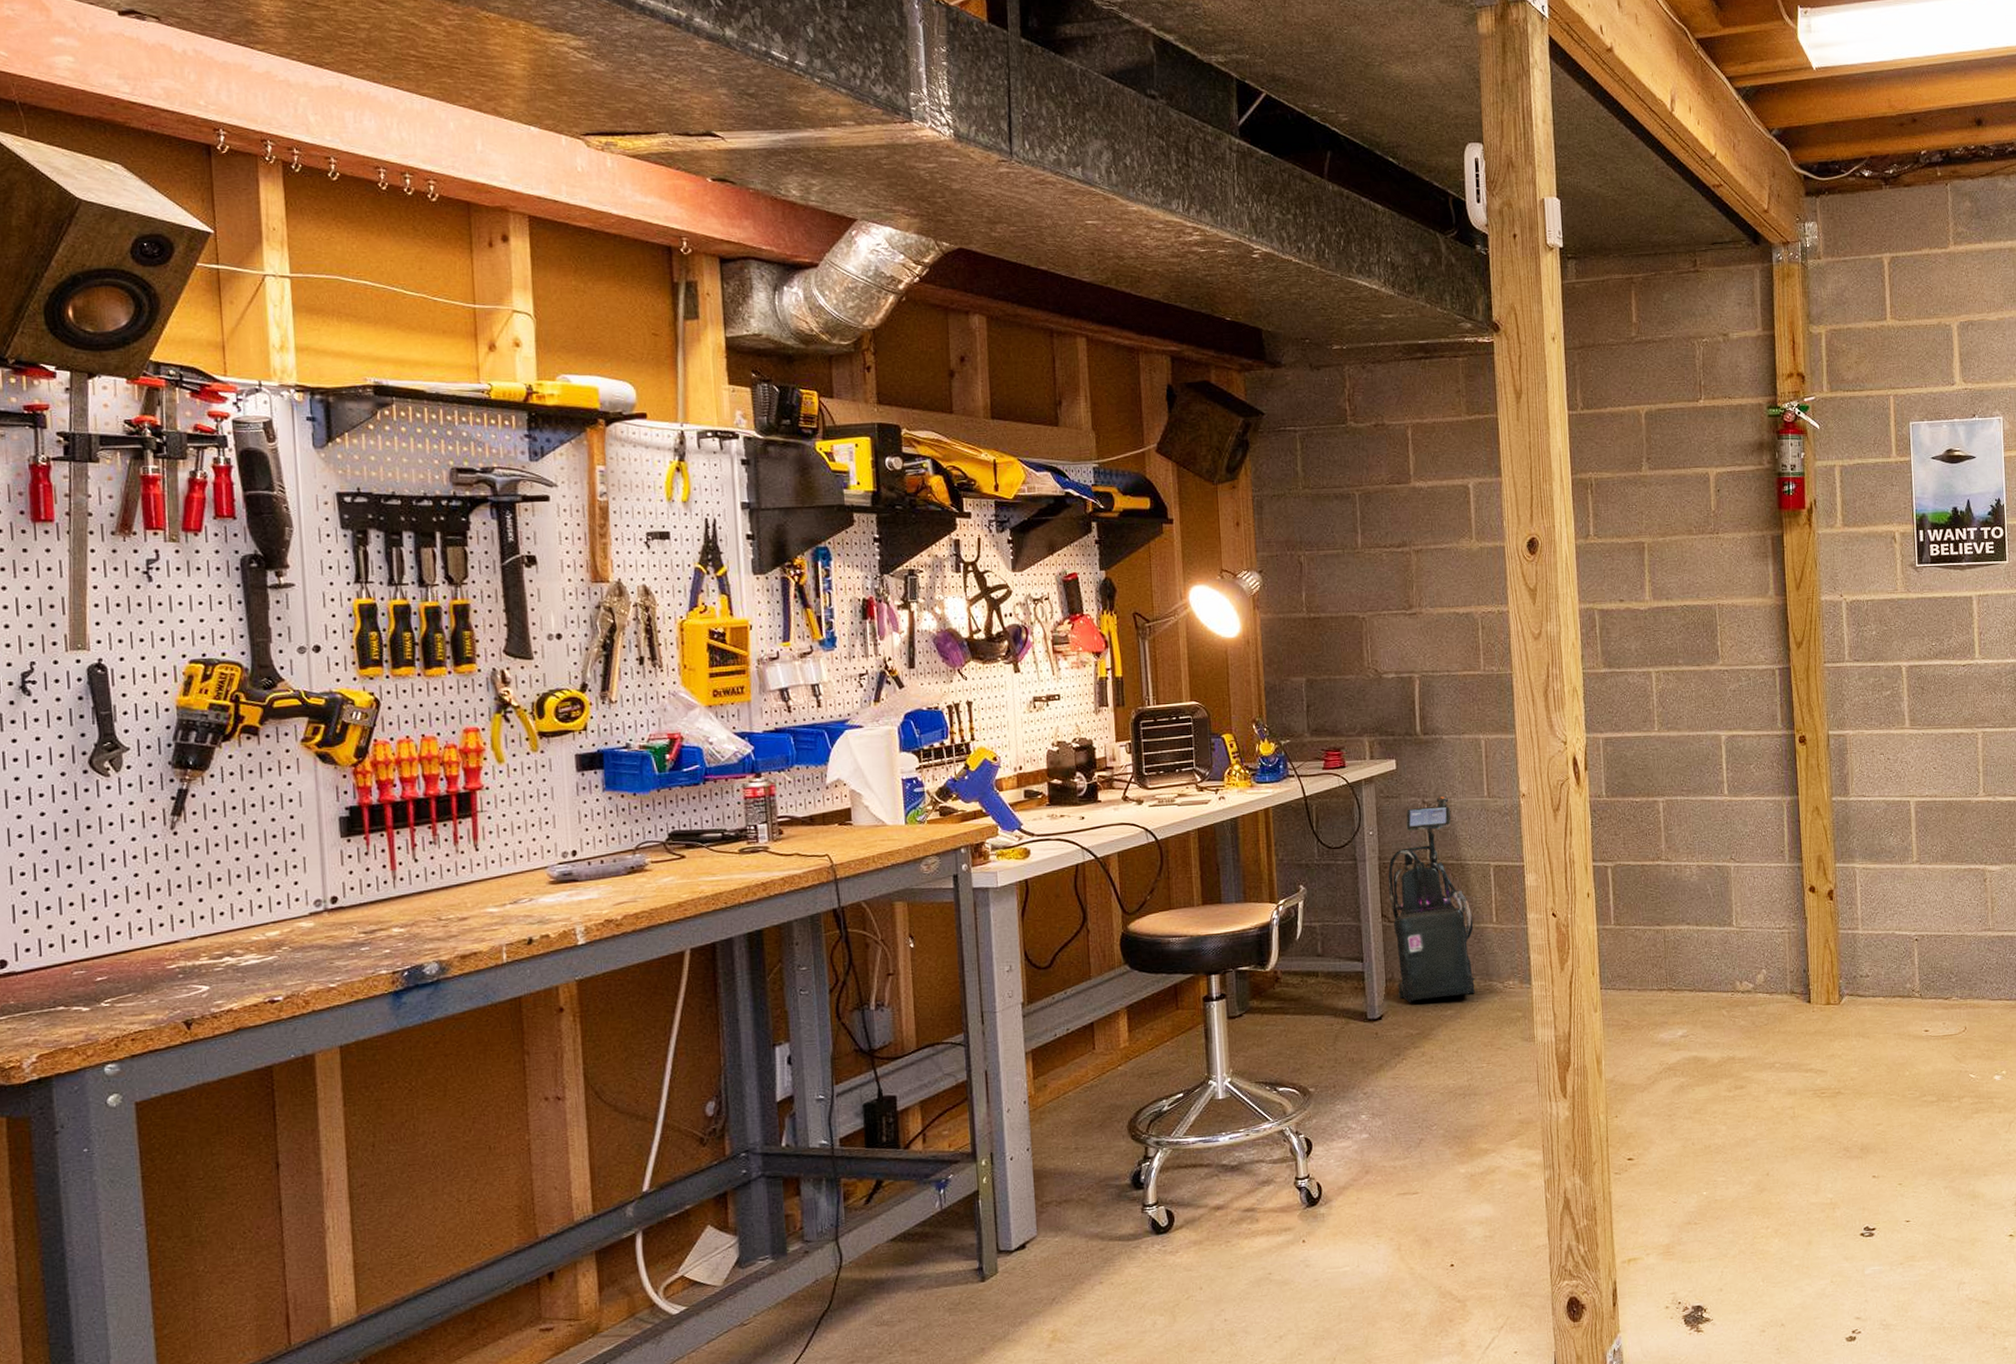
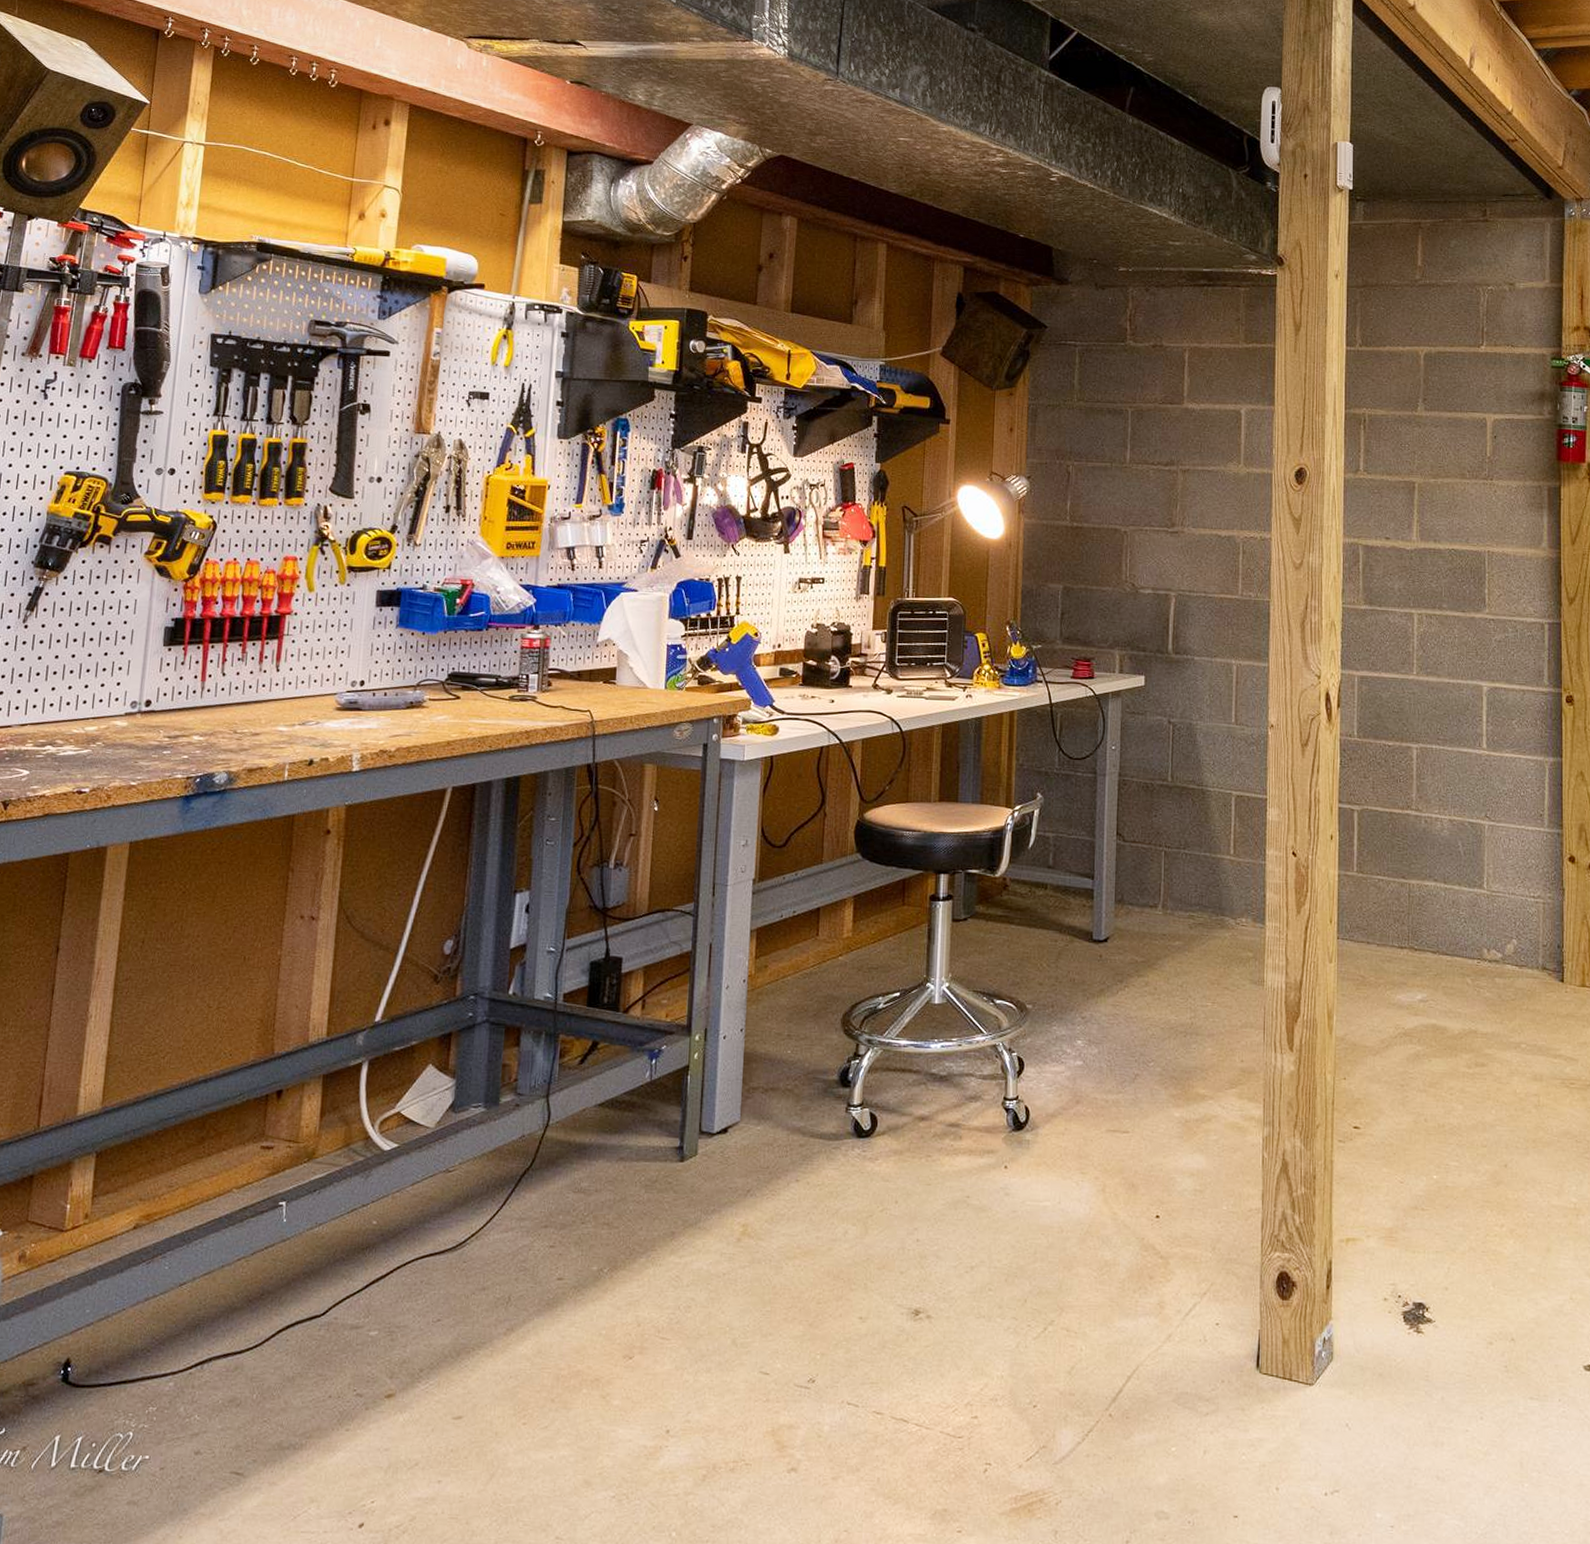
vacuum cleaner: present [1388,796,1476,1003] -> none [1126,718,1210,928]

